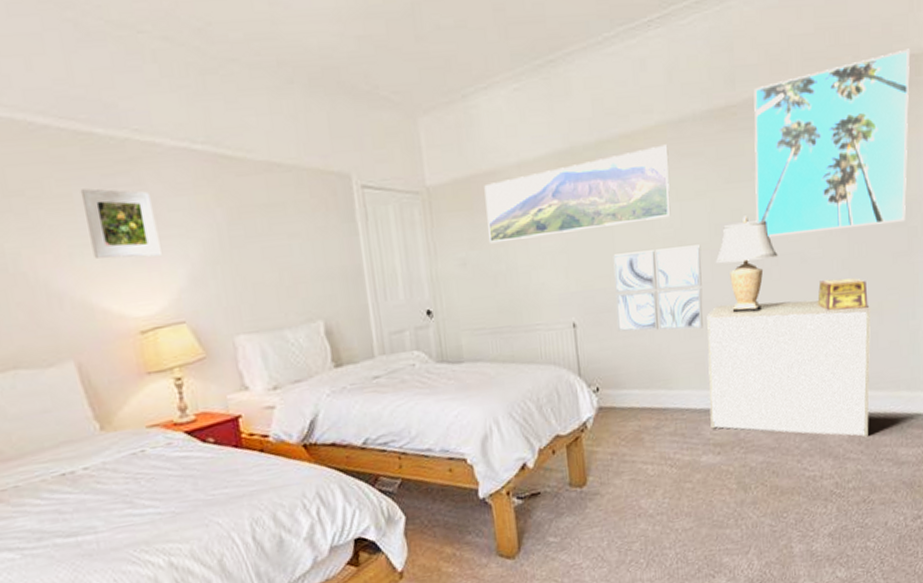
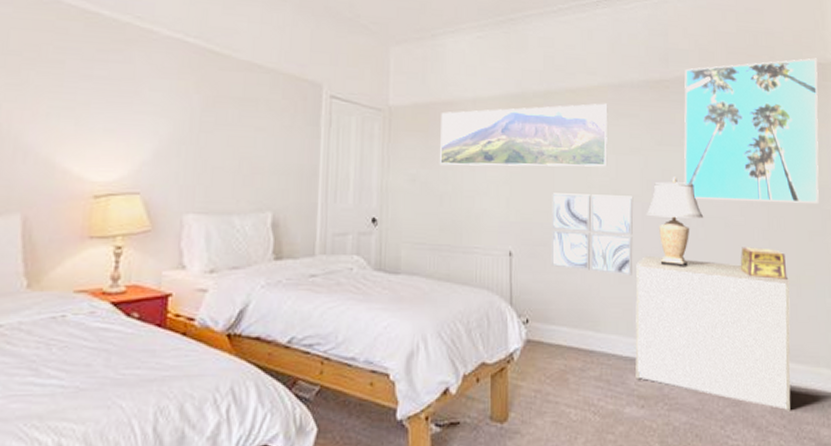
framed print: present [80,188,162,259] -> none [69,59,136,128]

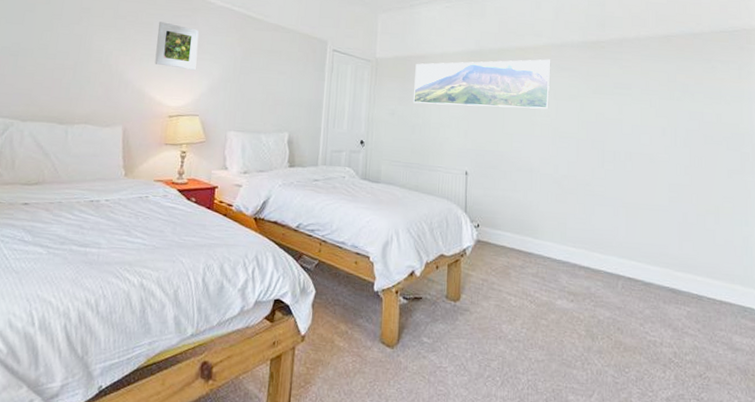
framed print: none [69,59,136,128] -> present [154,21,199,70]
wall art: present [551,193,634,276] -> none [499,128,570,196]
dresser: present [635,256,791,411] -> none [567,182,709,318]
table lamp: present [647,176,704,267] -> none [581,119,632,193]
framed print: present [684,58,819,203] -> none [615,24,743,147]
decorative box: present [740,247,788,279] -> none [663,179,706,208]

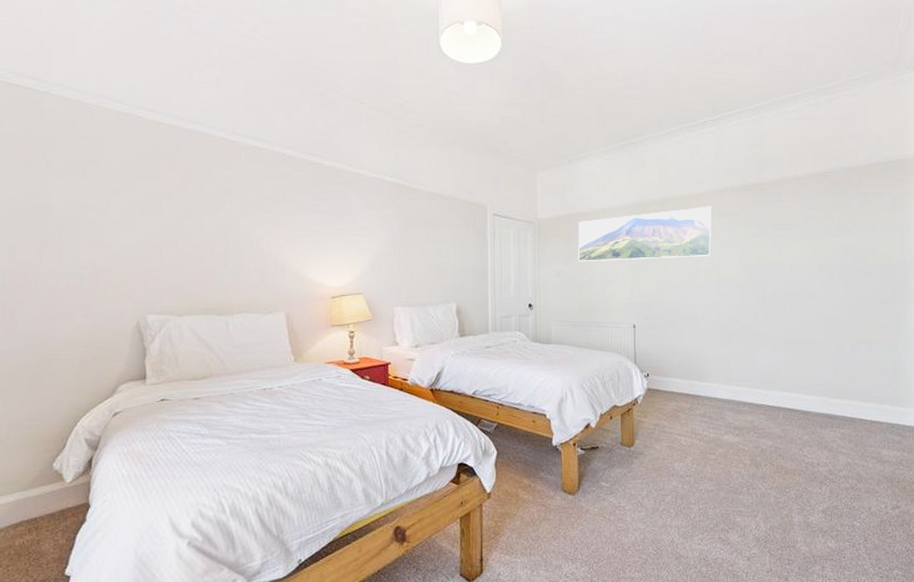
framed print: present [154,21,199,70] -> none [307,199,353,247]

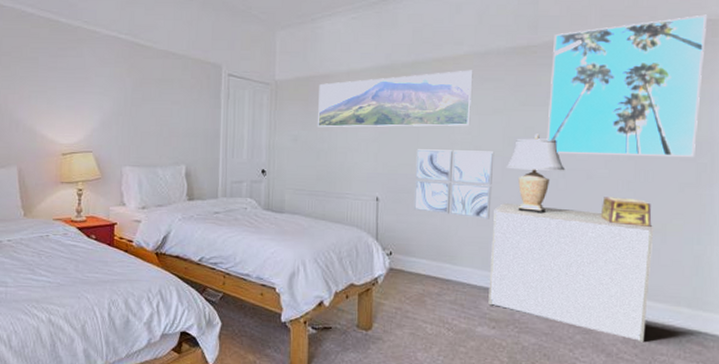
wall art: none [666,278,733,339] -> present [413,149,494,219]
dresser: none [732,324,862,437] -> present [488,203,654,343]
table lamp: none [743,261,791,332] -> present [507,133,565,214]
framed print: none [775,155,897,278] -> present [546,14,708,157]
decorative box: none [820,314,860,338] -> present [600,197,652,227]

